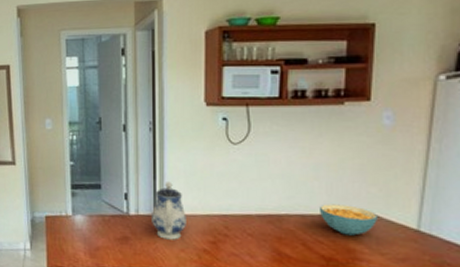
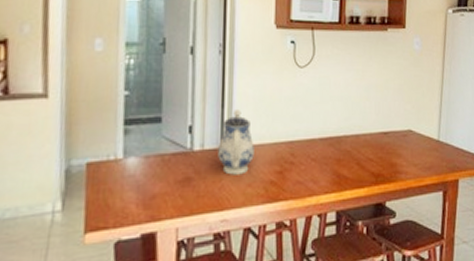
cereal bowl: present [320,204,377,236] -> none [371,122,412,151]

